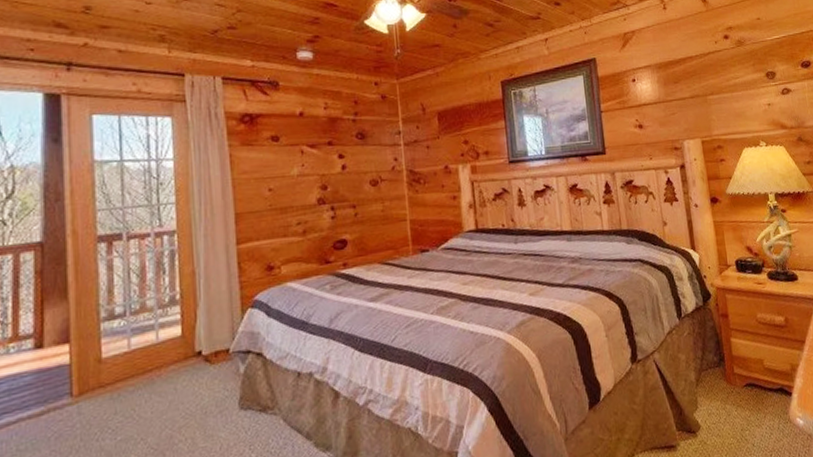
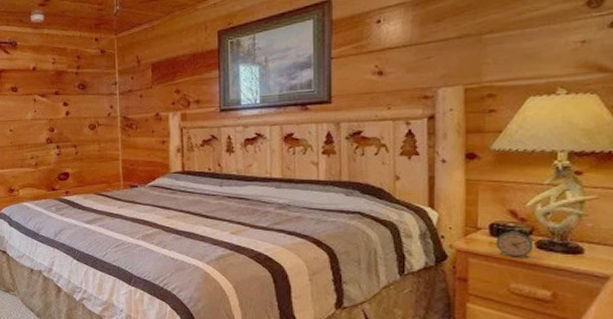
alarm clock: none [741,265,767,290] -> present [495,231,534,259]

